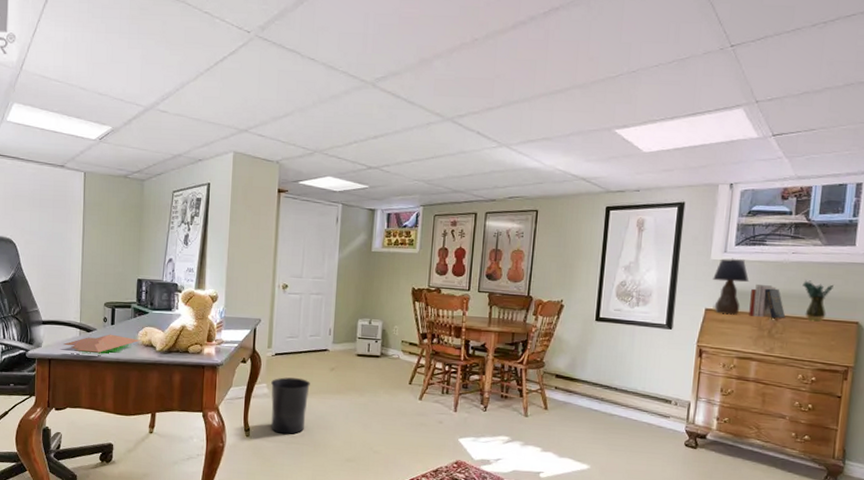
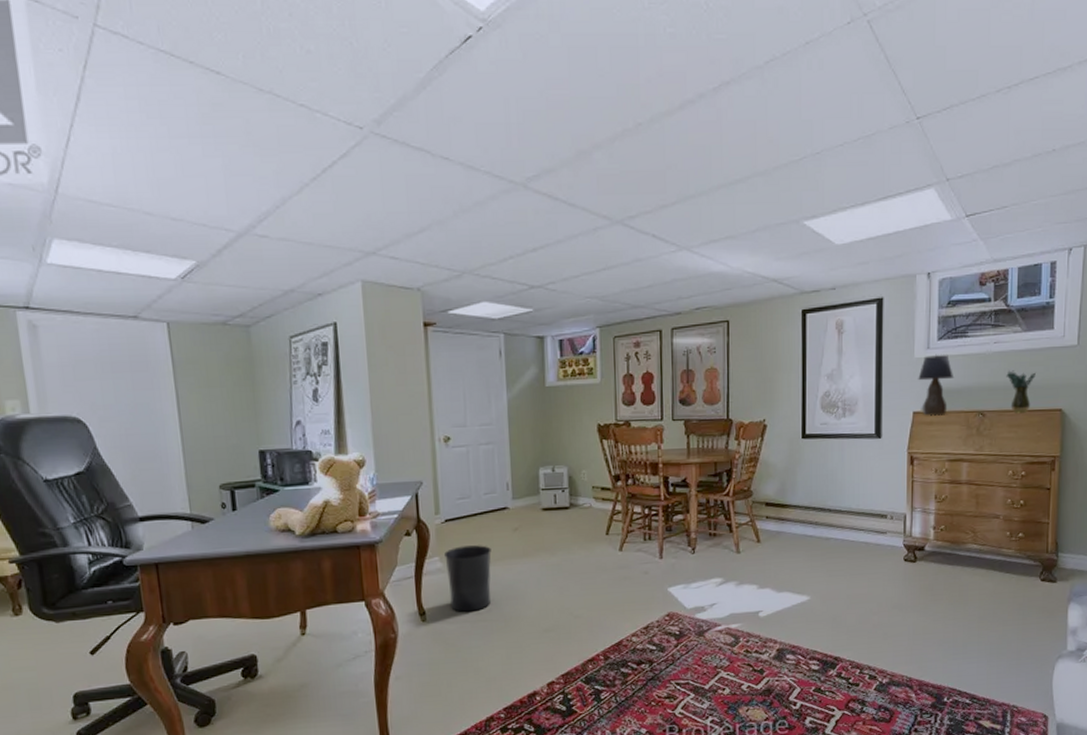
papers: present [63,334,140,356] -> none [172,522,273,553]
books: present [749,284,786,319] -> none [956,379,992,416]

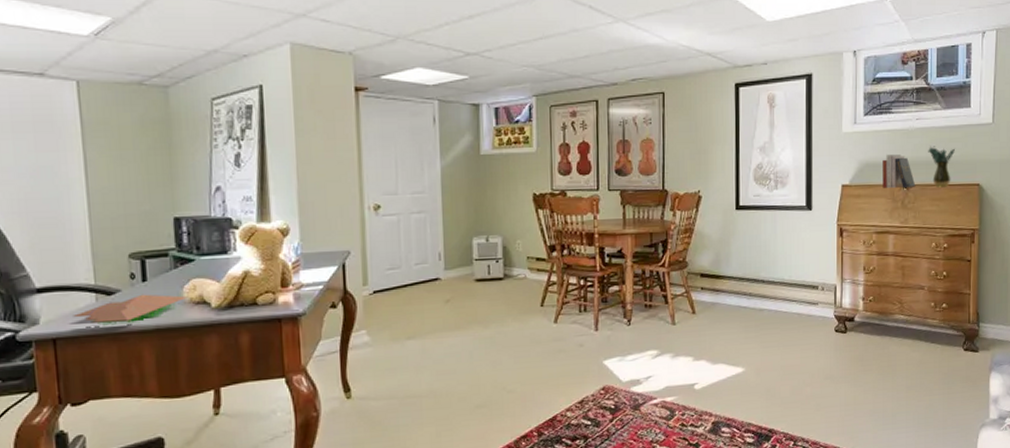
papers: none [172,522,273,553] -> present [73,294,187,327]
waste bin: present [444,545,492,612] -> none [372,317,422,388]
table lamp: present [918,354,955,416] -> none [846,129,880,189]
books: none [956,379,992,416] -> present [882,153,916,189]

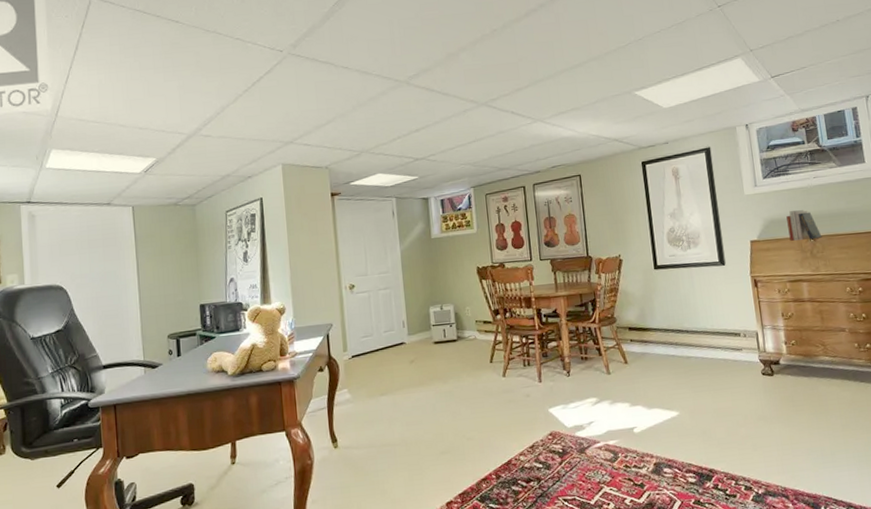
papers: present [73,294,187,327] -> none [128,366,210,394]
vase: present [928,146,955,187] -> none [829,199,857,237]

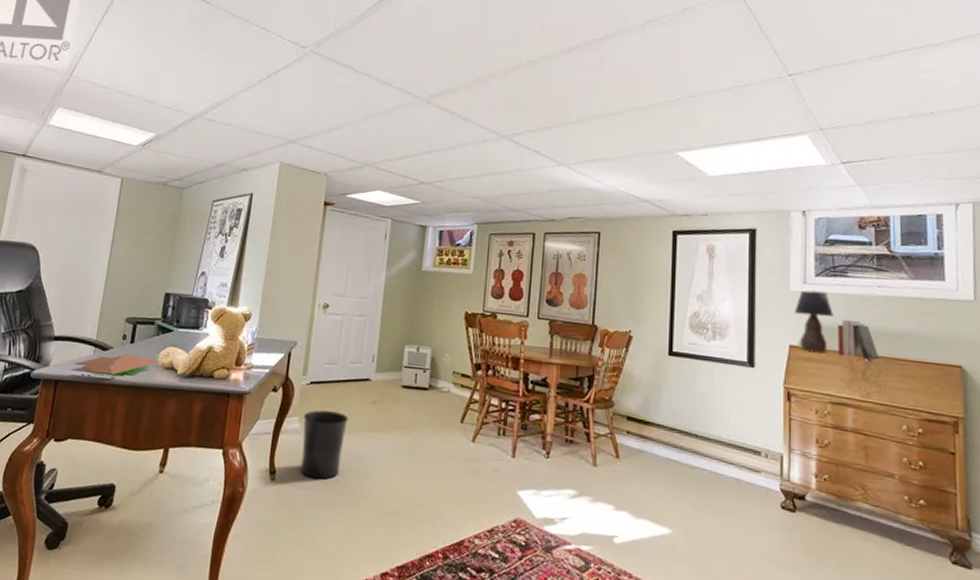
papers: none [128,366,210,394] -> present [74,353,161,378]
waste bin: none [352,377,393,438] -> present [300,410,348,480]
table lamp: none [750,190,783,244] -> present [794,290,835,354]

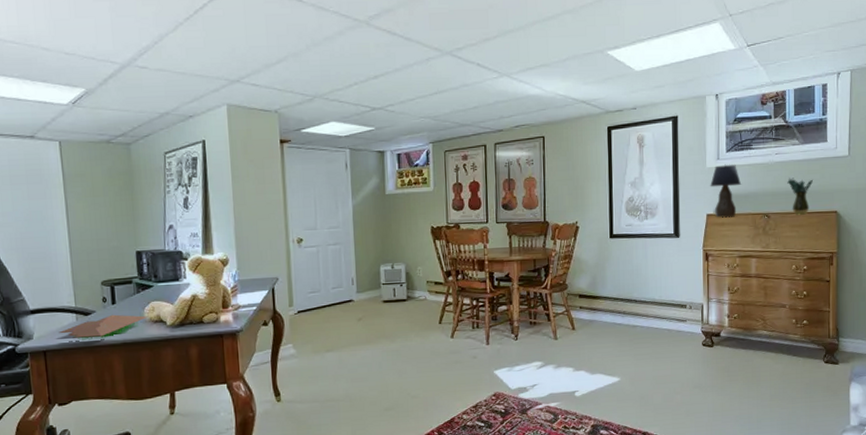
waste bin: present [300,410,348,480] -> none [297,333,339,393]
books: present [838,319,880,360] -> none [744,185,776,218]
vase: none [893,317,928,364] -> present [787,177,813,215]

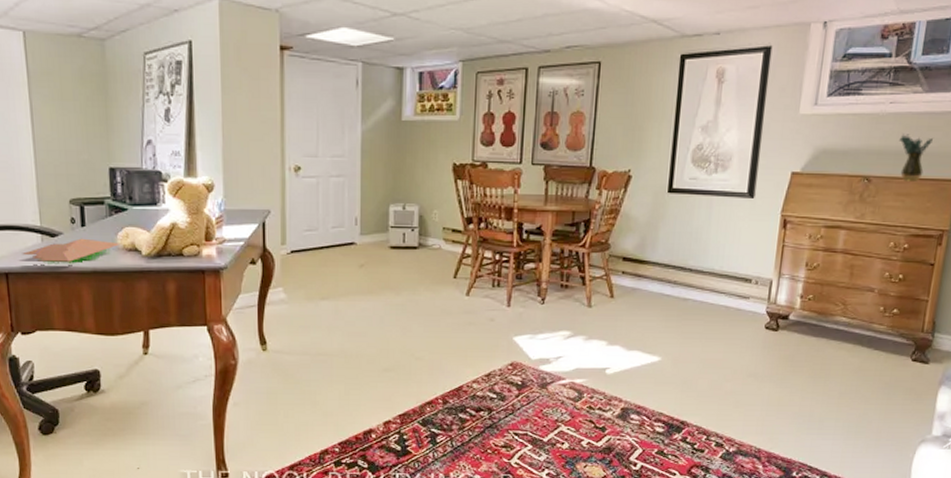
table lamp: present [710,164,742,218] -> none [801,111,842,178]

